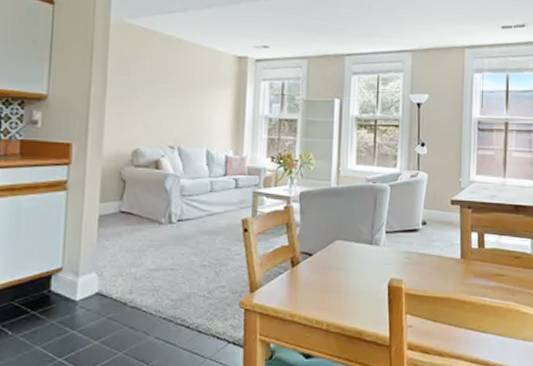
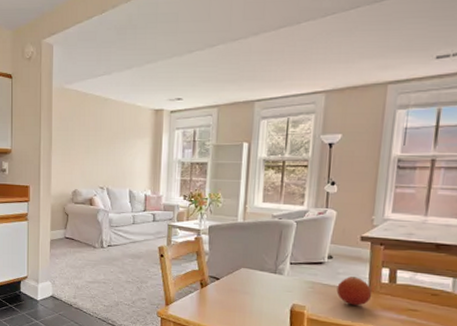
fruit: none [432,243,464,275] -> present [336,277,372,306]

